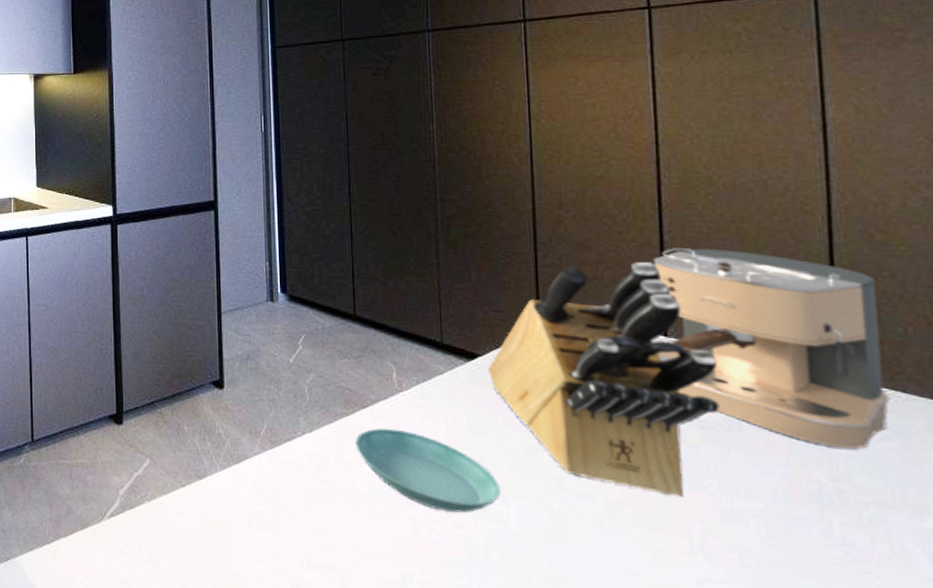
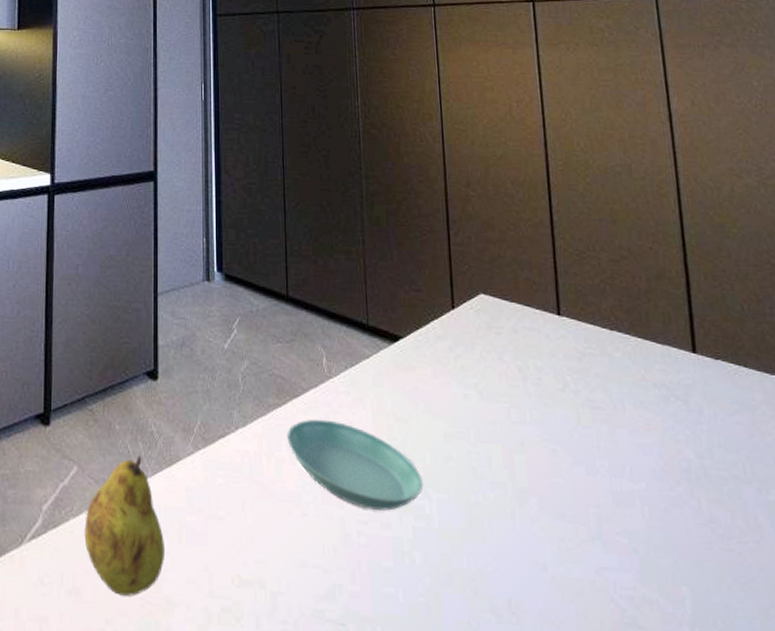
fruit: none [158,453,235,569] -> present [84,455,164,597]
knife block: present [487,261,720,498] -> none [409,240,606,482]
coffee maker: present [653,248,891,450] -> none [546,227,736,425]

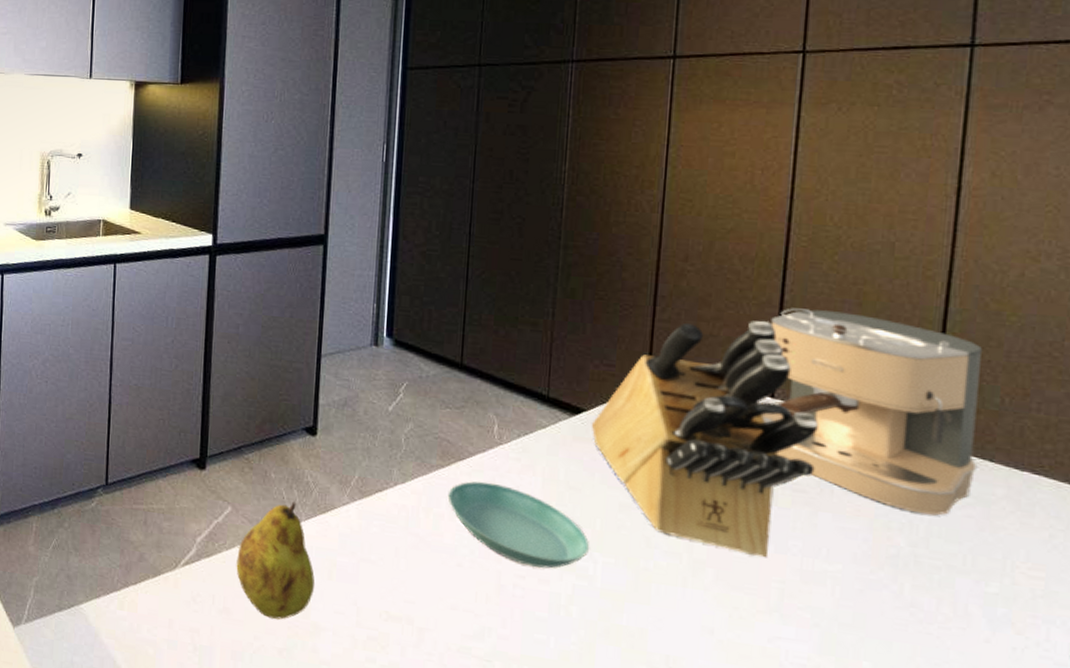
knife block: none [409,240,606,482] -> present [591,320,818,558]
coffee maker: none [546,227,736,425] -> present [762,308,983,516]

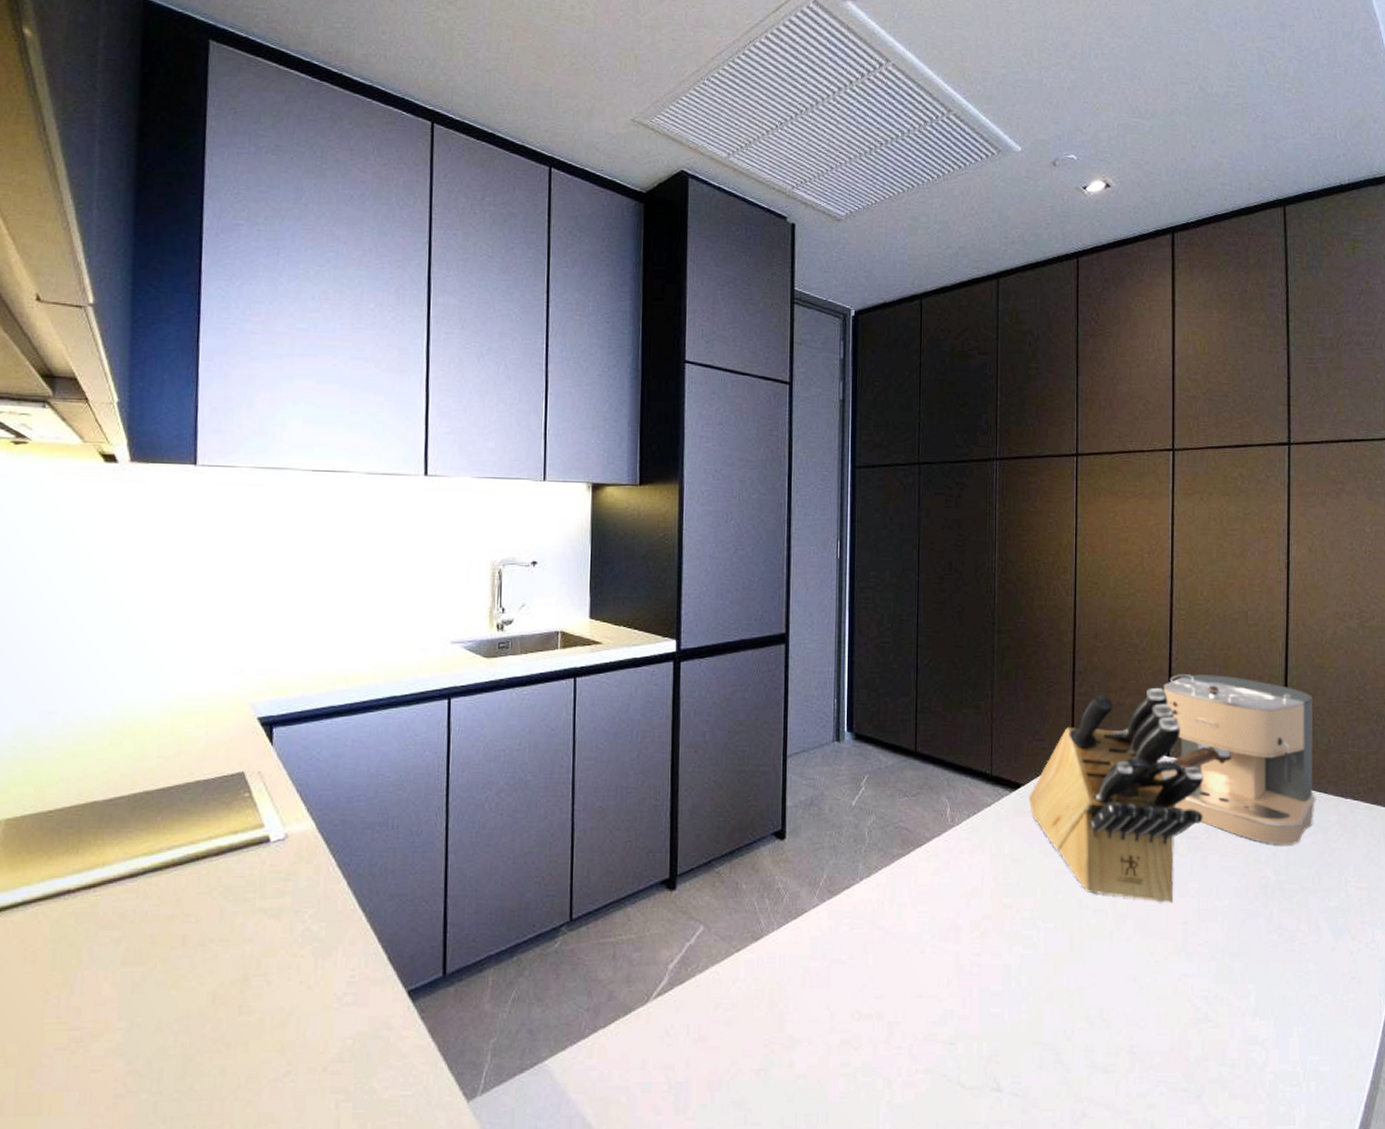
fruit: present [236,501,315,620] -> none [710,911,788,1039]
saucer: present [447,481,590,569] -> none [909,865,1033,944]

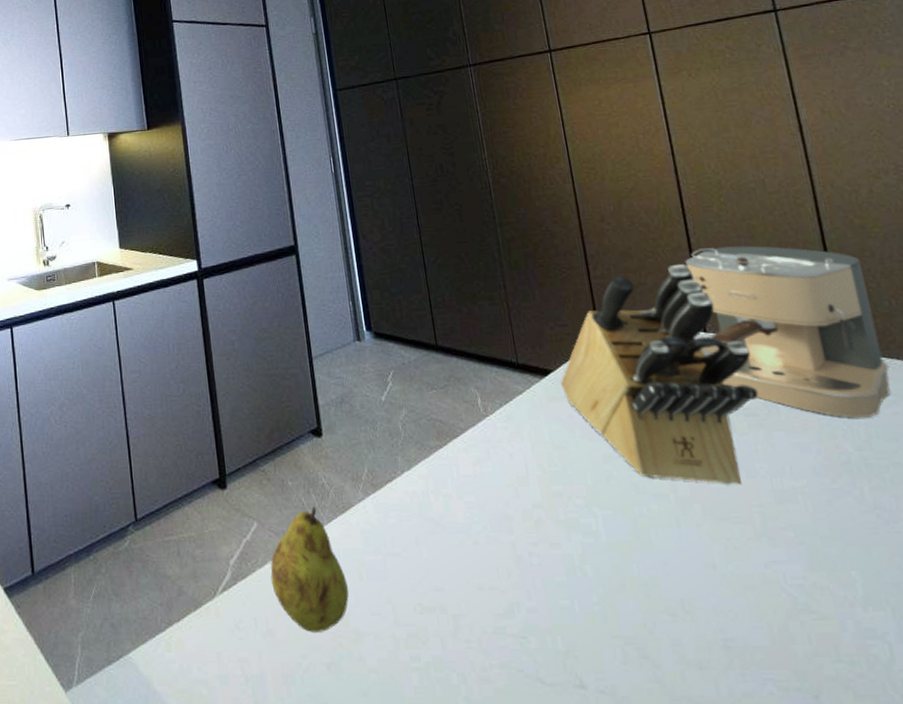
fruit: none [710,911,788,1039] -> present [270,506,349,632]

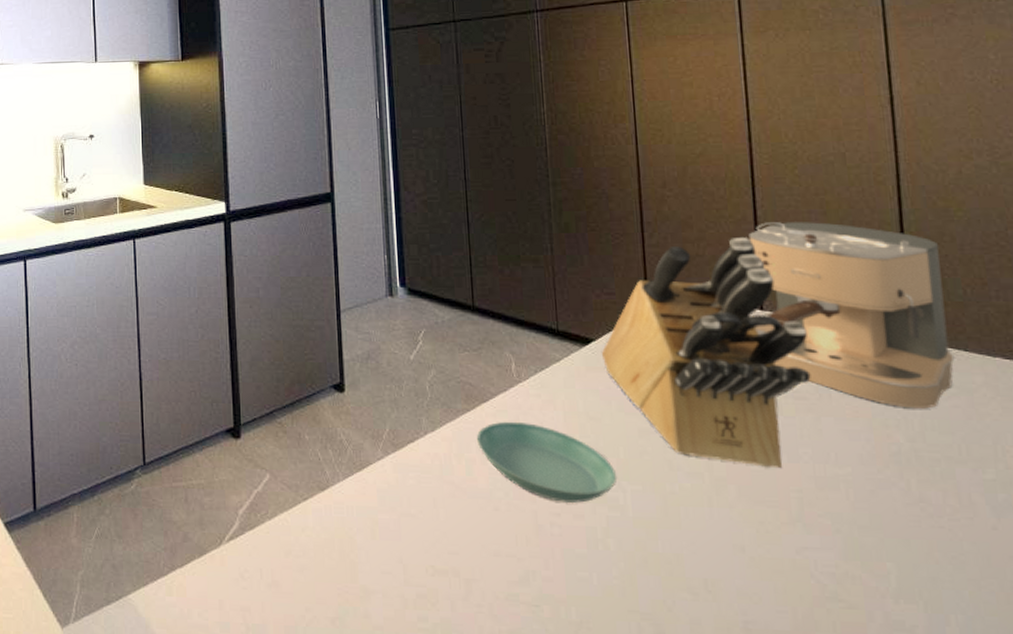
fruit: present [270,506,349,632] -> none [280,462,359,587]
saucer: none [451,455,588,533] -> present [476,421,617,504]

